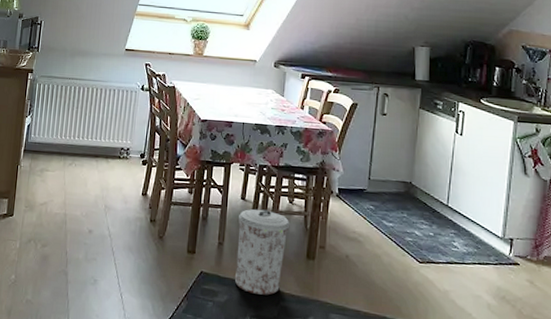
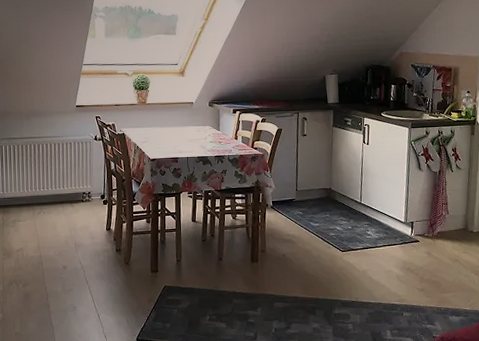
trash can: present [234,209,290,295] -> none [192,227,235,297]

